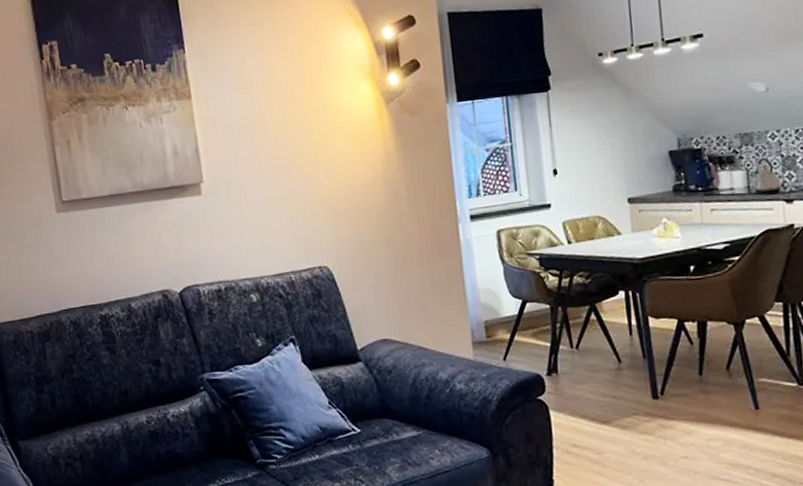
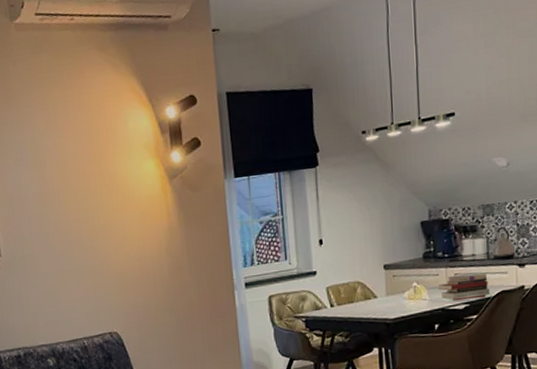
books: none [692,209,753,240] -> present [439,273,490,301]

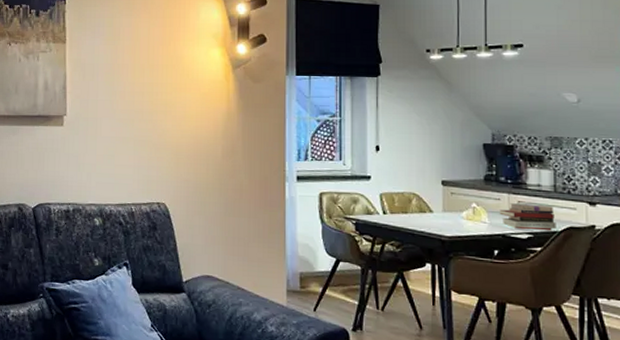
kettle: present [492,226,516,261] -> none [560,160,586,196]

